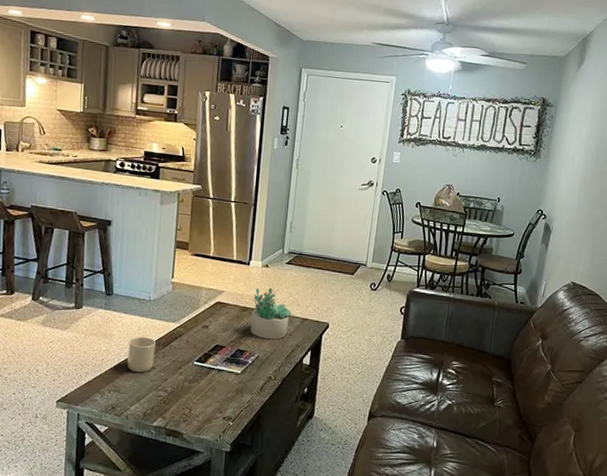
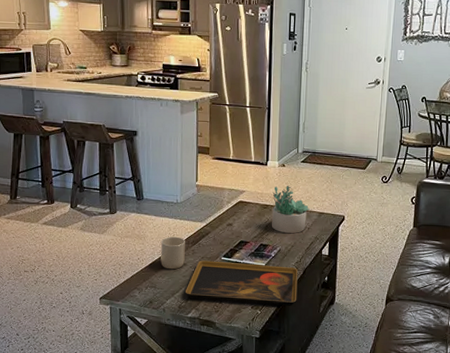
decorative tray: none [151,364,276,418] -> present [185,260,298,306]

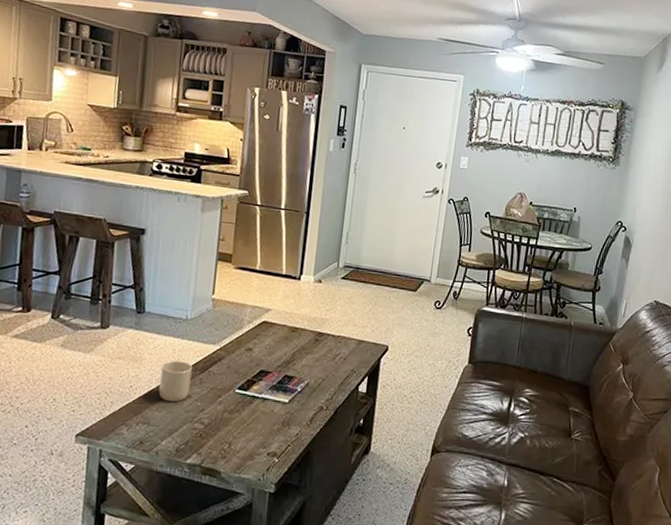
decorative tray: present [185,260,298,306] -> none [185,392,329,454]
succulent plant: present [271,185,310,234] -> none [299,305,348,365]

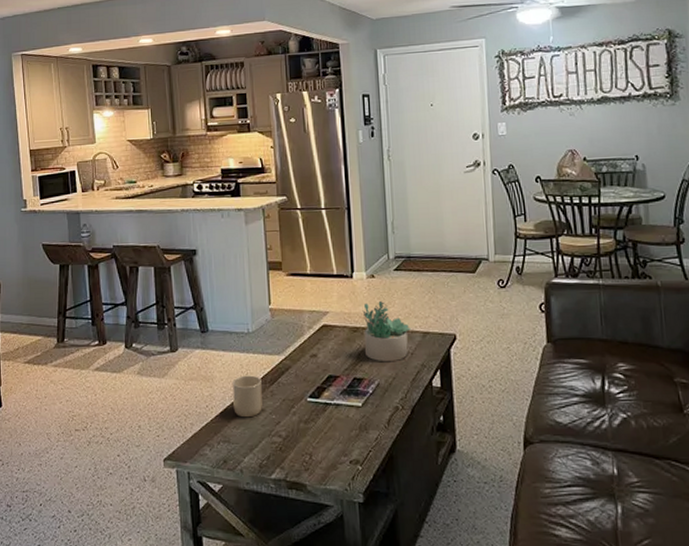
succulent plant: none [299,305,348,365] -> present [362,300,411,362]

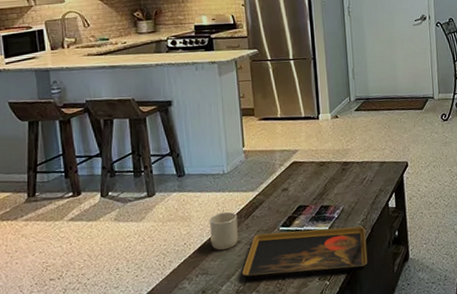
decorative tray: none [265,403,407,458] -> present [241,226,368,280]
succulent plant: present [362,300,411,362] -> none [328,137,370,190]

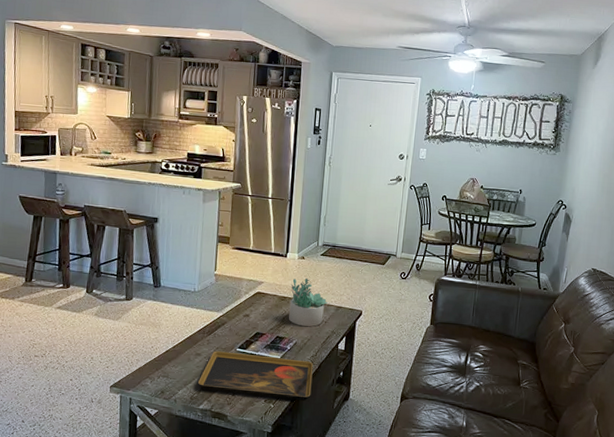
mug: present [209,211,238,251] -> none [174,325,201,360]
succulent plant: none [328,137,370,190] -> present [288,277,328,327]

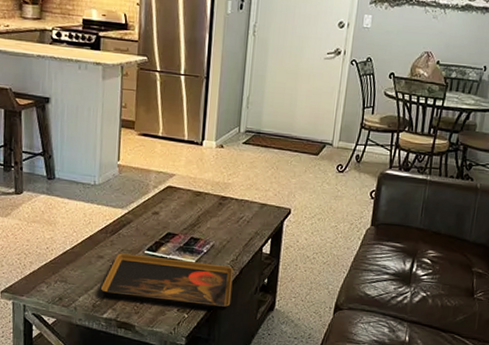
succulent plant: present [288,277,328,327] -> none [204,169,251,227]

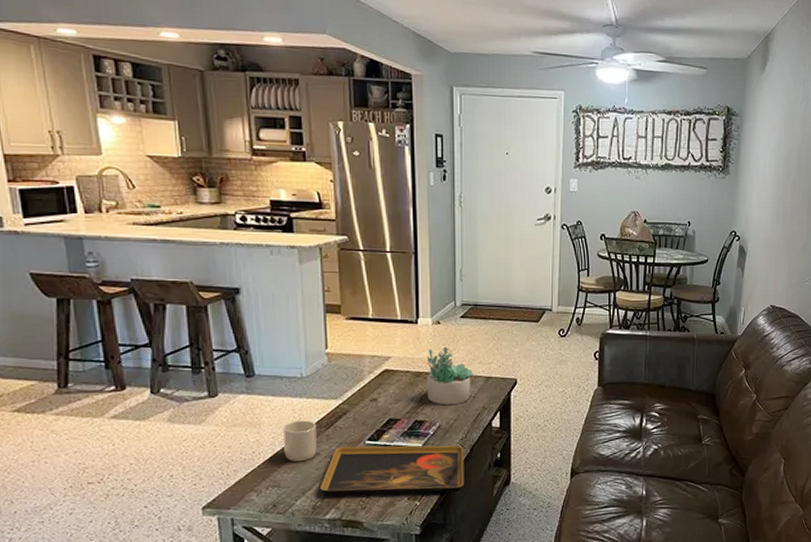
mug: none [73,223,103,263] -> present [283,420,317,462]
succulent plant: none [204,169,251,227] -> present [426,346,474,405]

